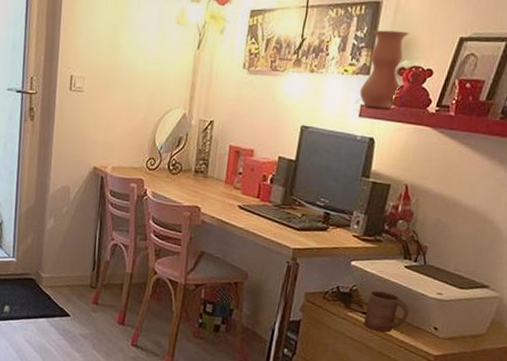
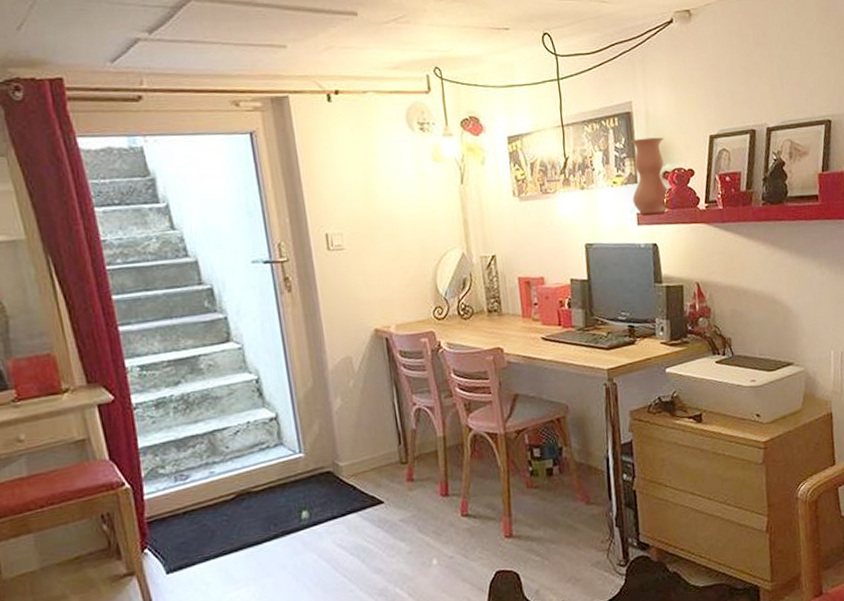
cup: present [364,290,409,333] -> none [690,391,731,434]

